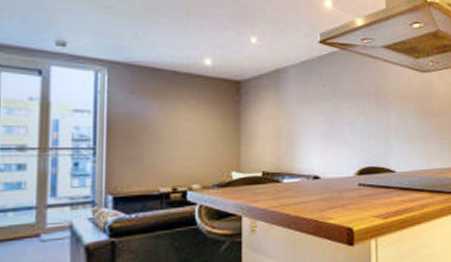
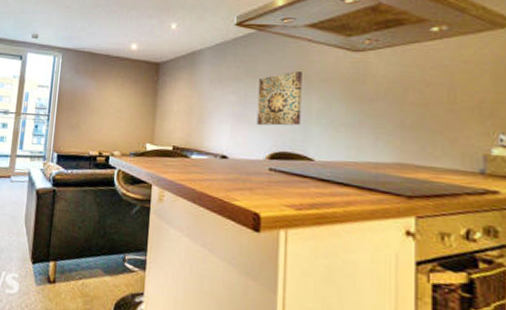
wall art: none [344,90,383,143] -> present [256,71,302,126]

